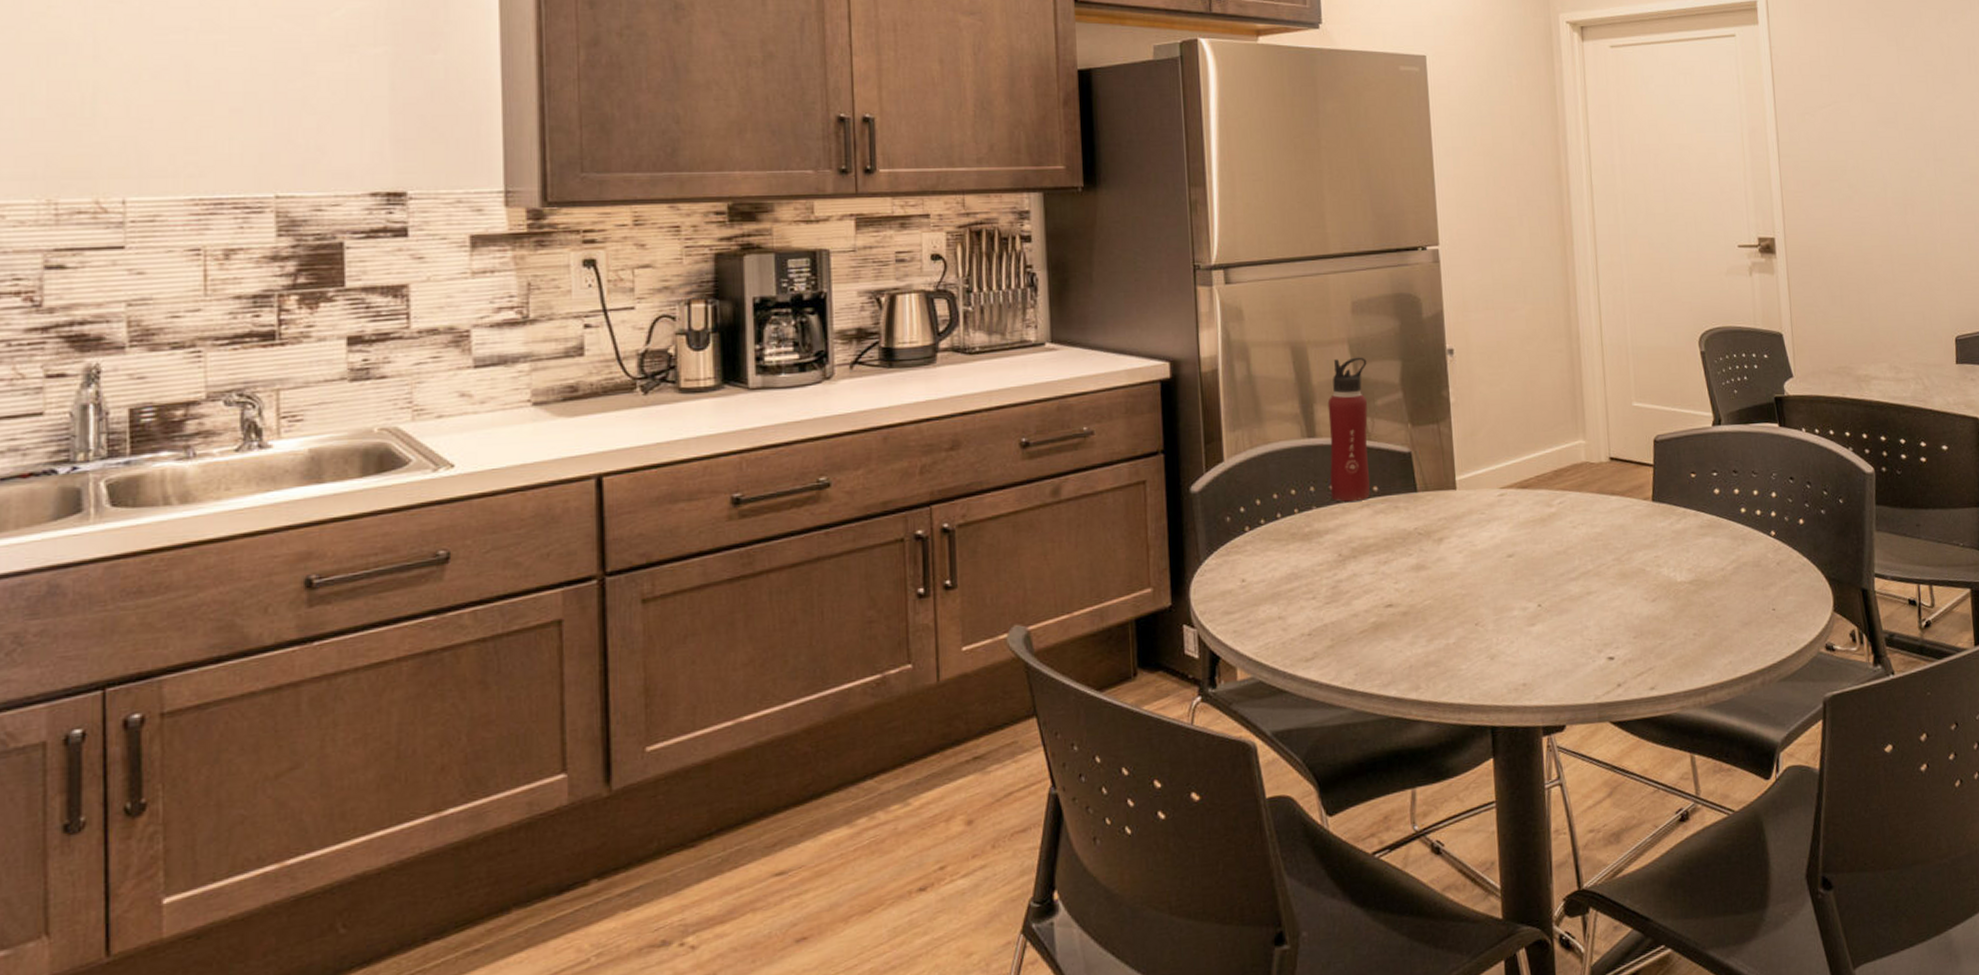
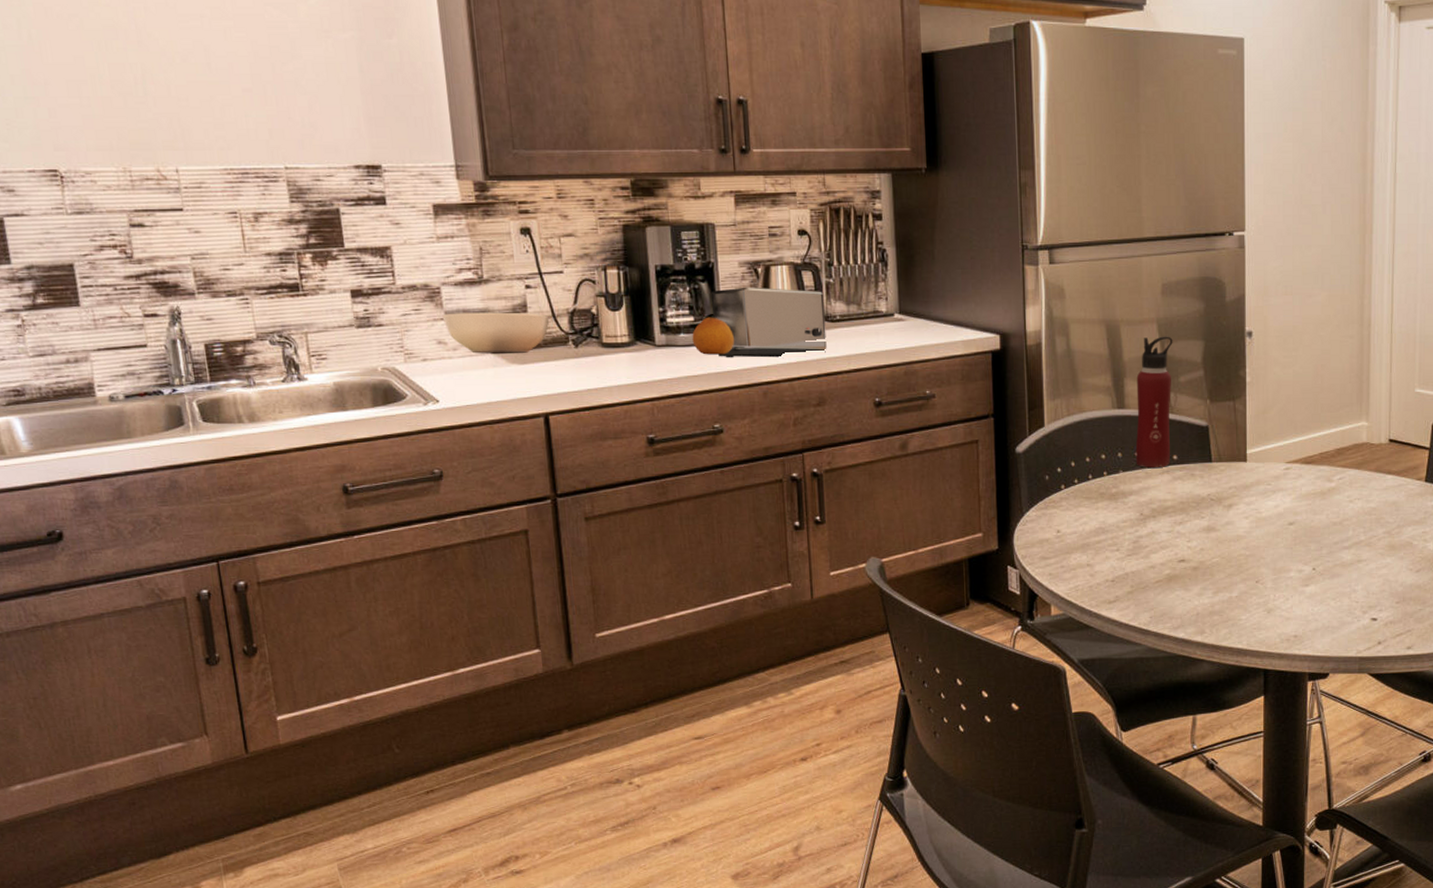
bowl: none [469,356,612,407] -> present [442,312,549,355]
fruit: none [795,353,850,397] -> present [692,317,735,355]
toaster: none [821,318,963,400] -> present [711,287,827,359]

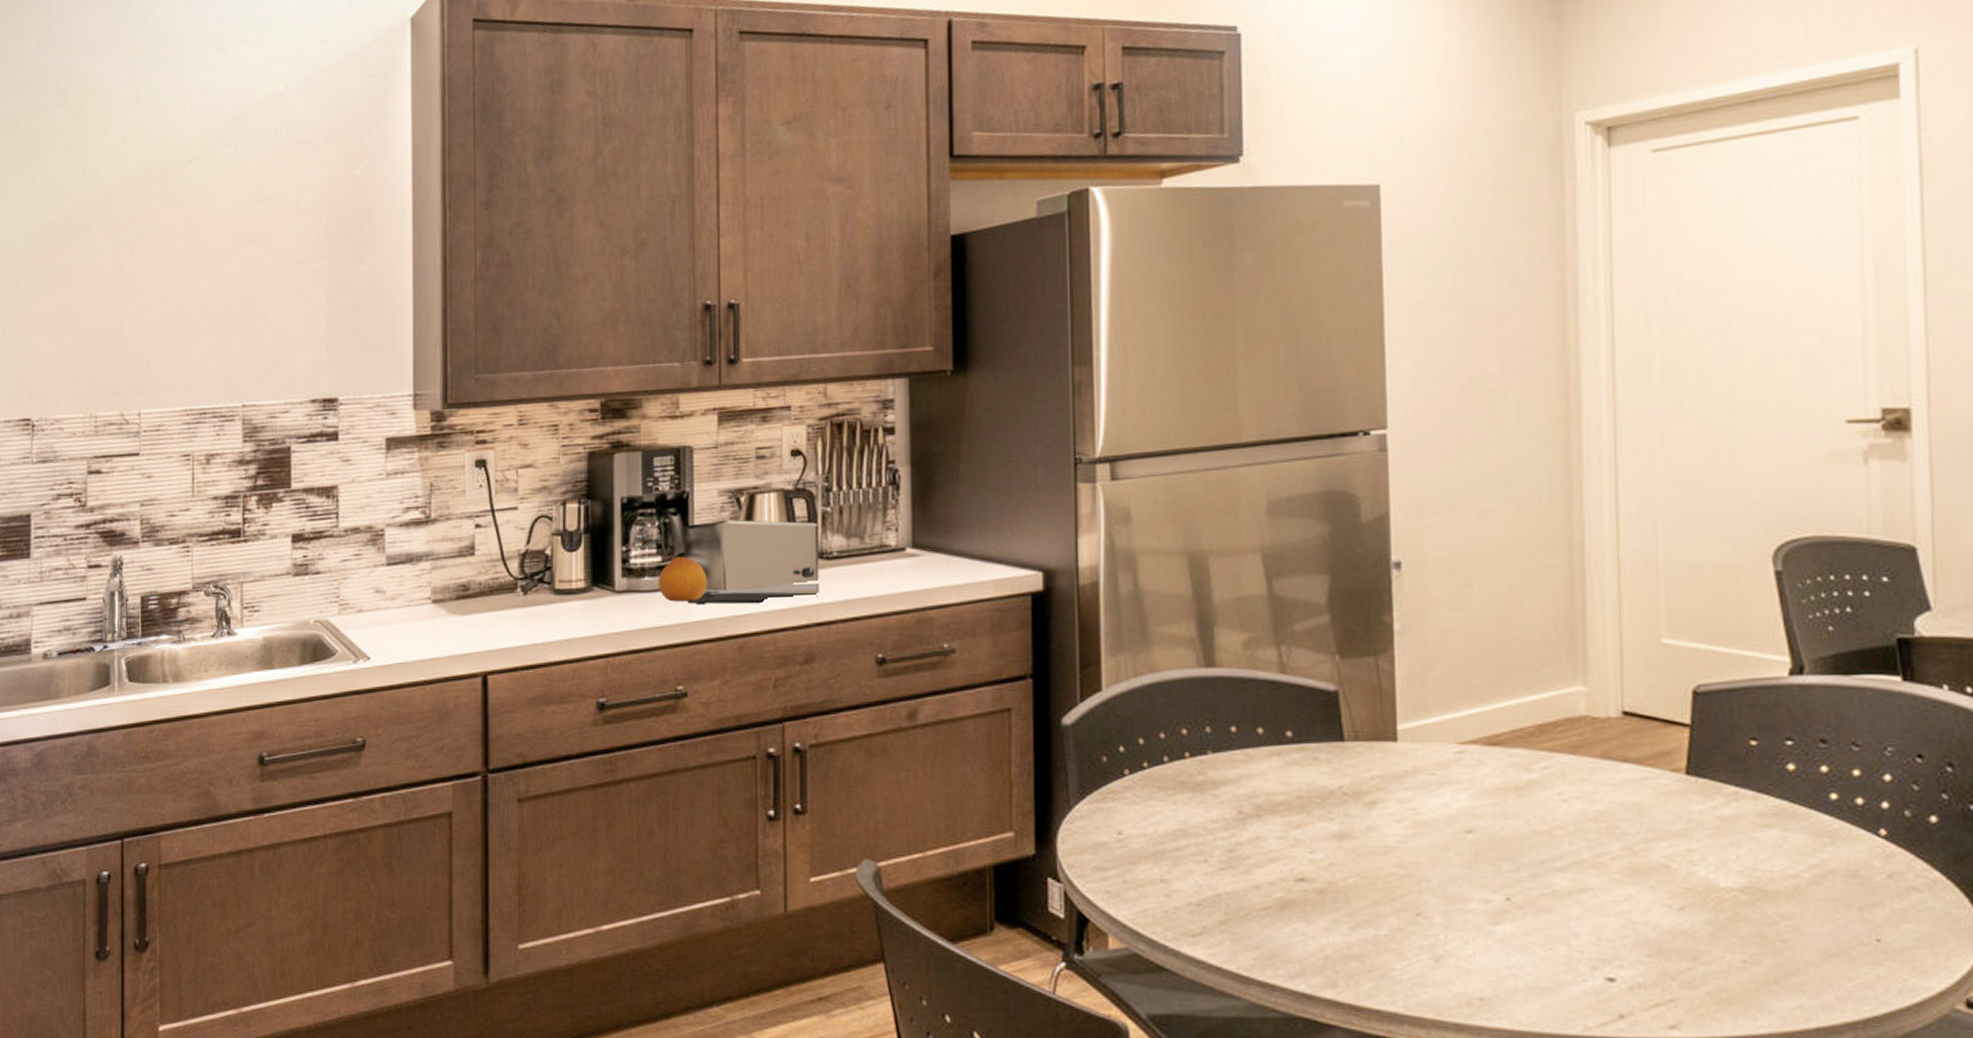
bowl: present [442,312,549,355] -> none [383,555,498,604]
water bottle: present [1135,336,1173,468] -> none [1230,570,1284,748]

